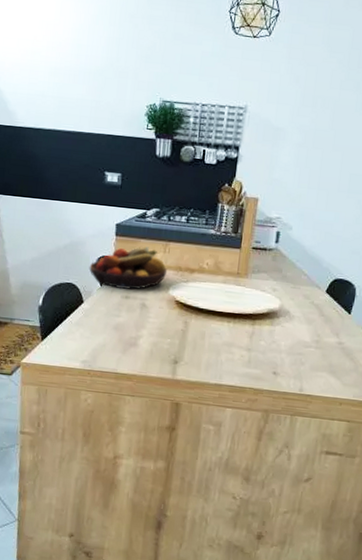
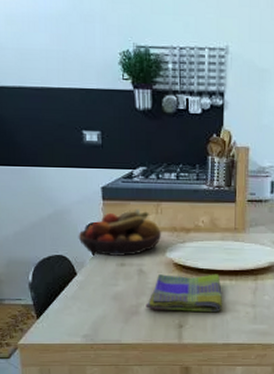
dish towel: none [144,310,219,353] -> present [146,274,223,313]

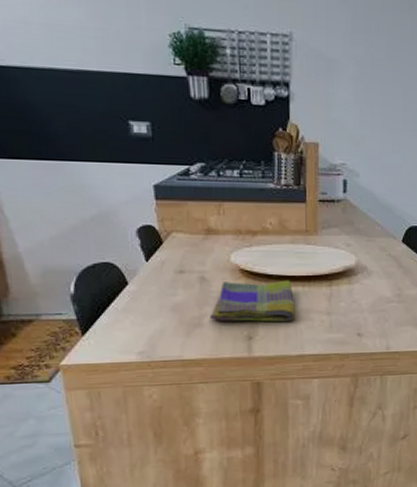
fruit bowl: present [78,209,162,256] -> none [128,209,226,262]

